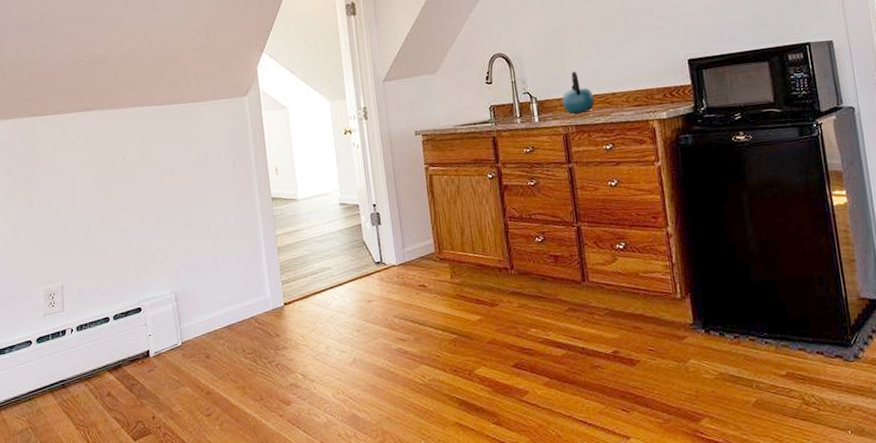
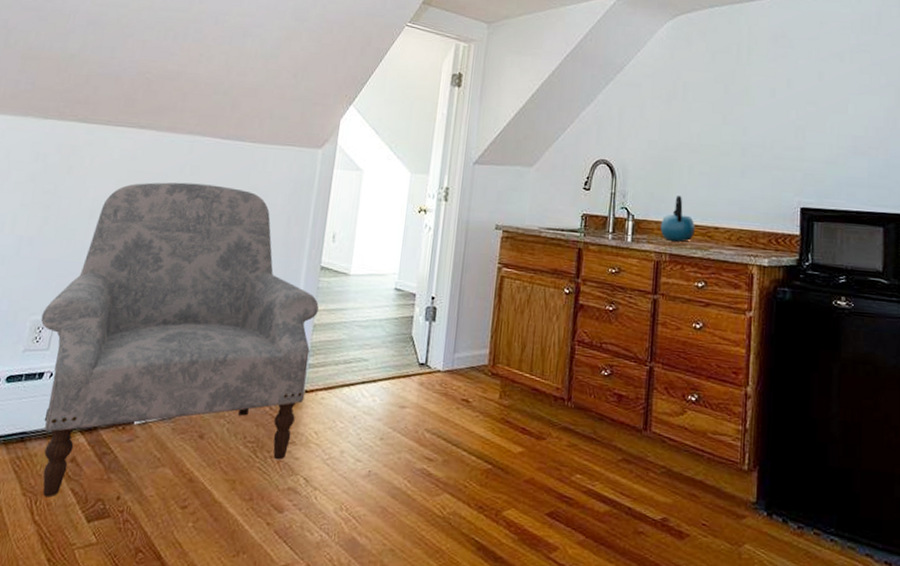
armchair: none [50,145,285,427] -> present [41,182,319,497]

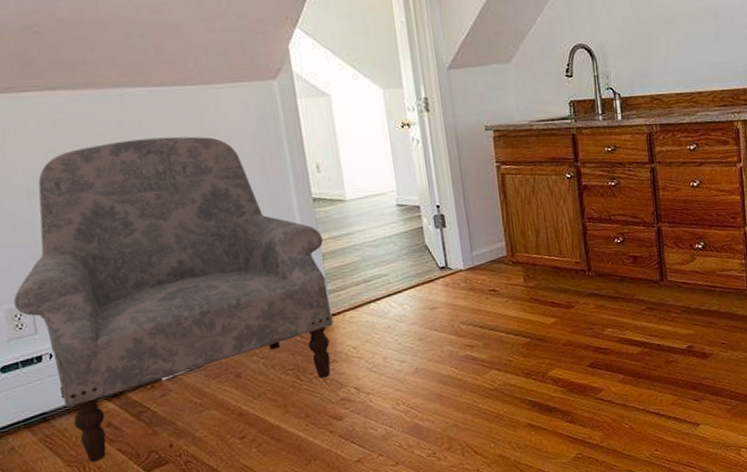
kettle: present [660,196,695,242] -> none [647,68,680,112]

